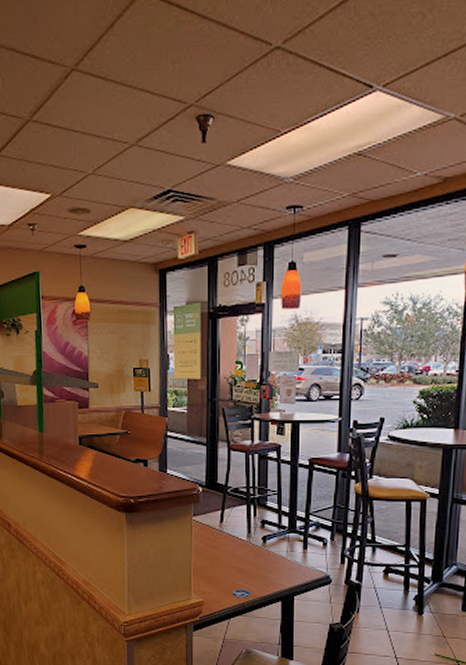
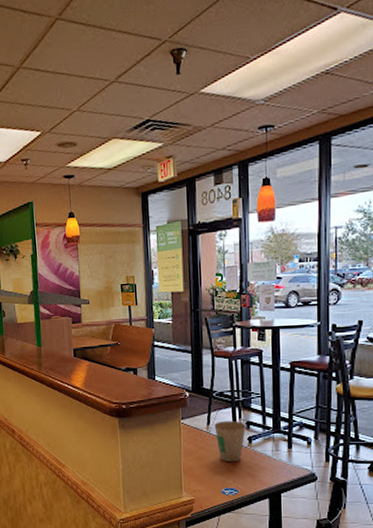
paper cup: none [227,519,260,563] -> present [214,420,246,463]

